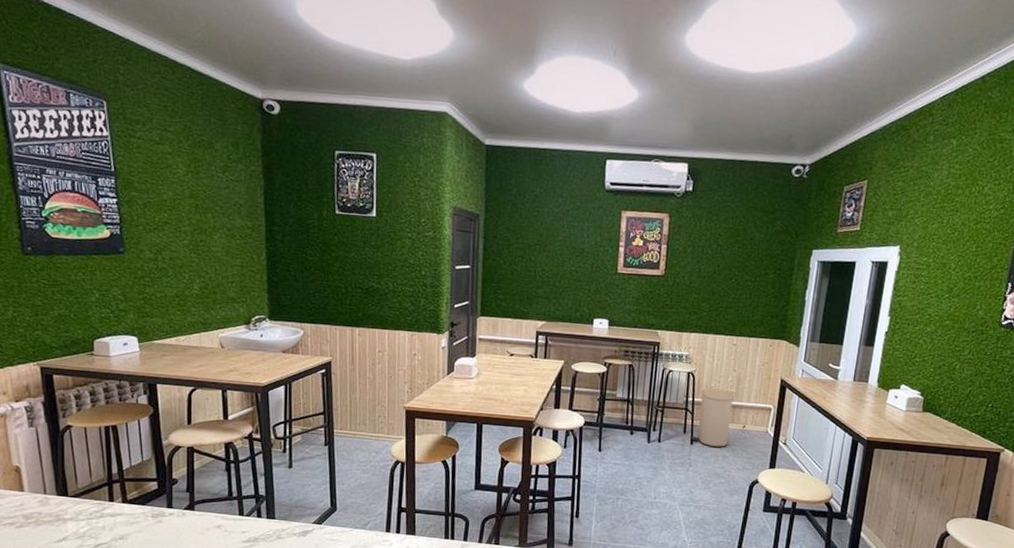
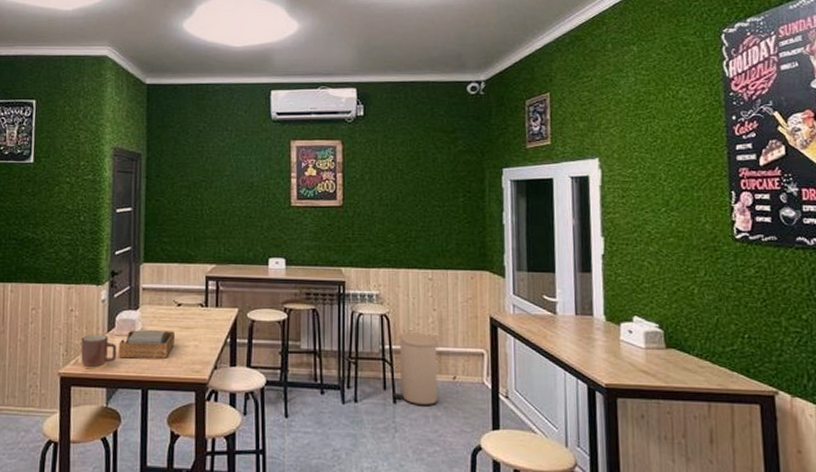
mug: none [423,376,456,406] -> present [80,334,117,370]
napkin holder: none [456,374,508,400] -> present [118,329,176,359]

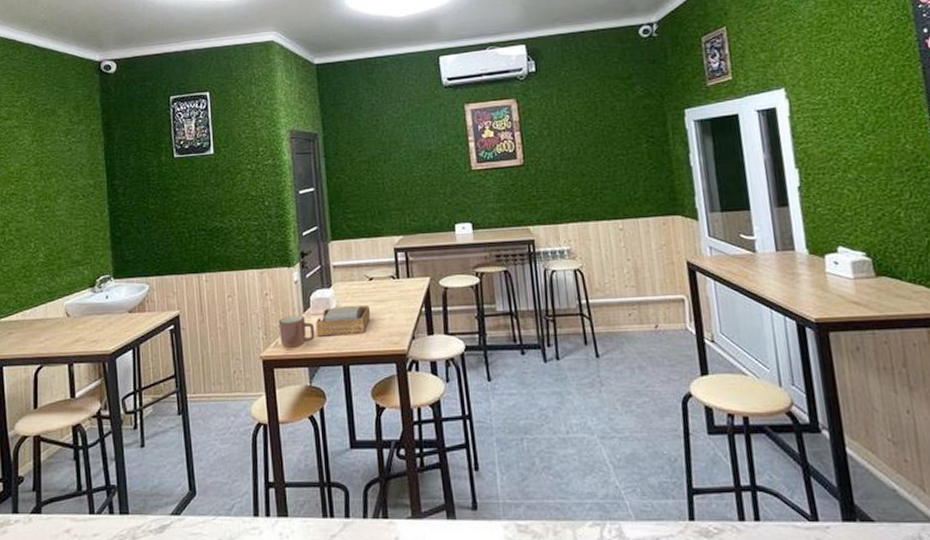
pedal bin: present [391,332,438,407] -> none [593,284,642,358]

